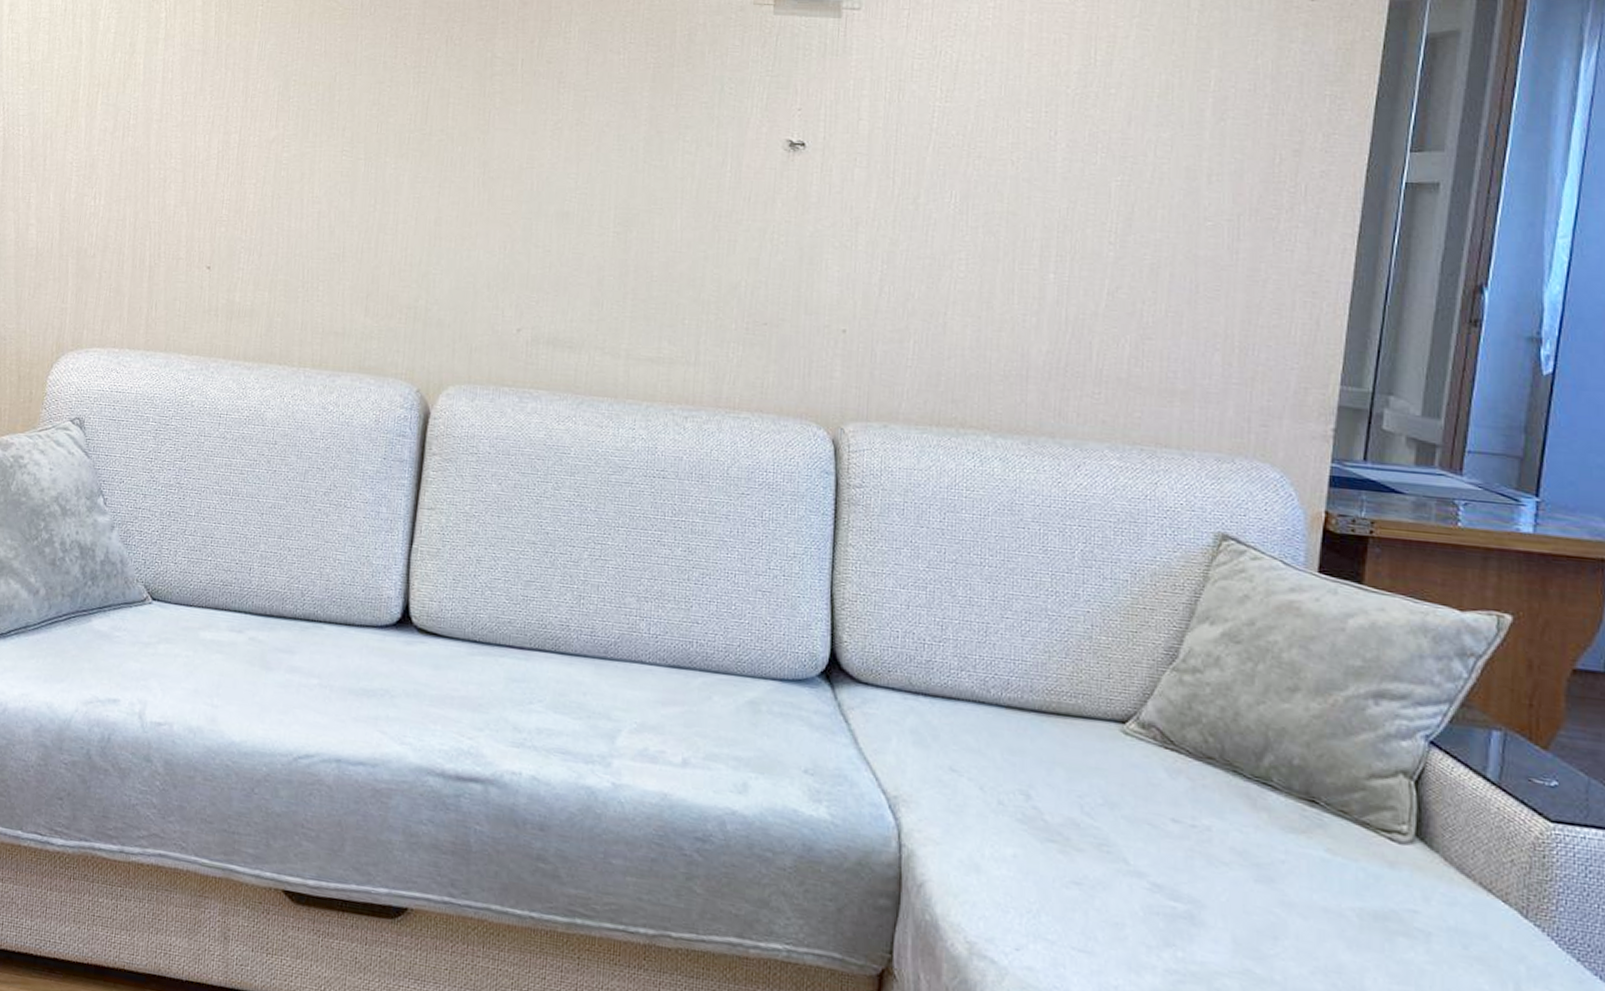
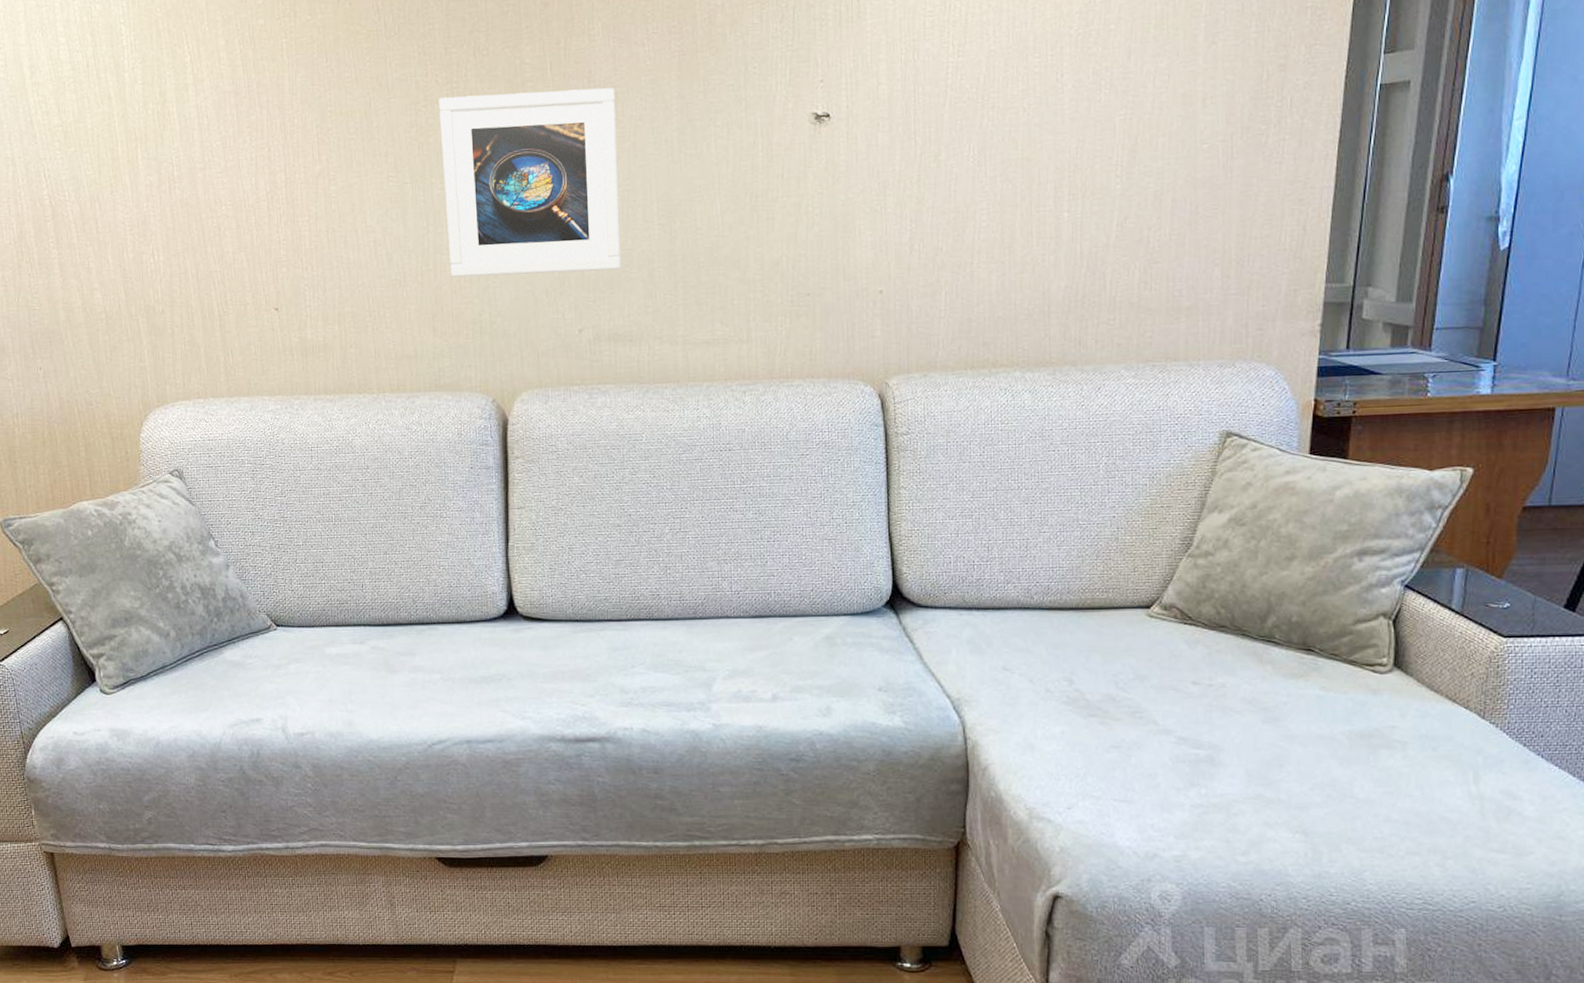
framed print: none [391,80,585,272] -> present [438,88,621,277]

